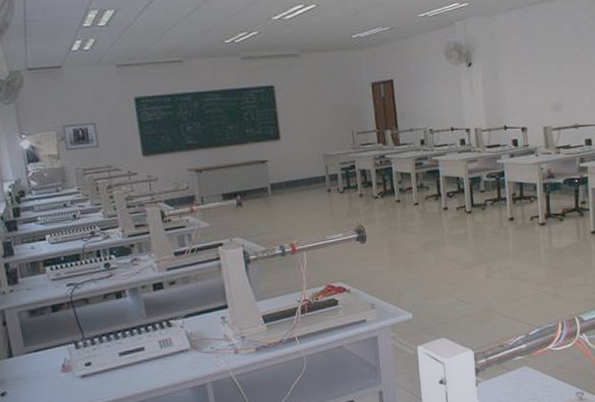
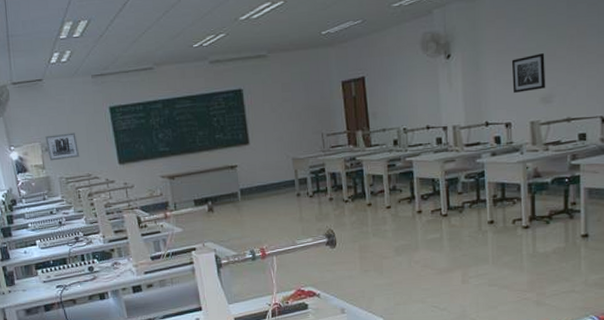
wall art: none [525,66,556,100] -> present [511,53,546,93]

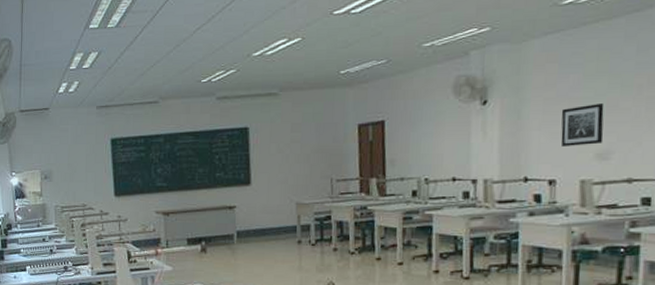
wall art: present [45,132,80,161] -> none [45,162,77,189]

